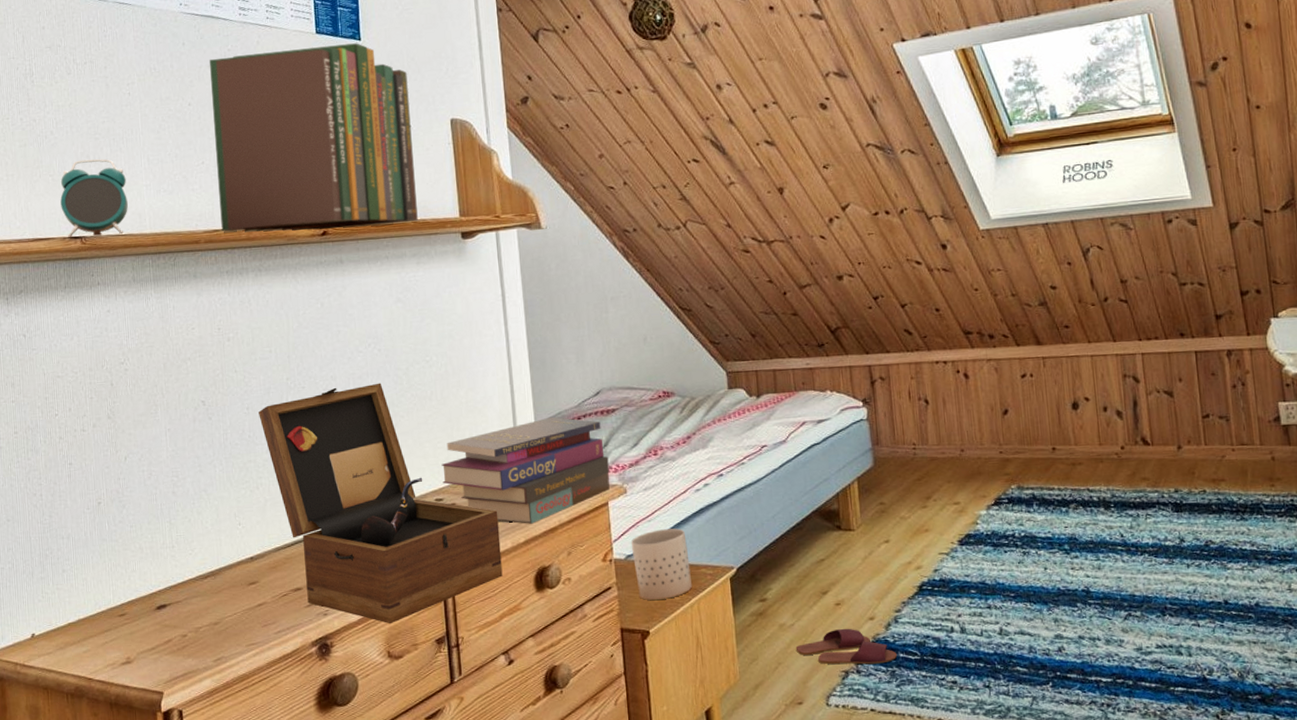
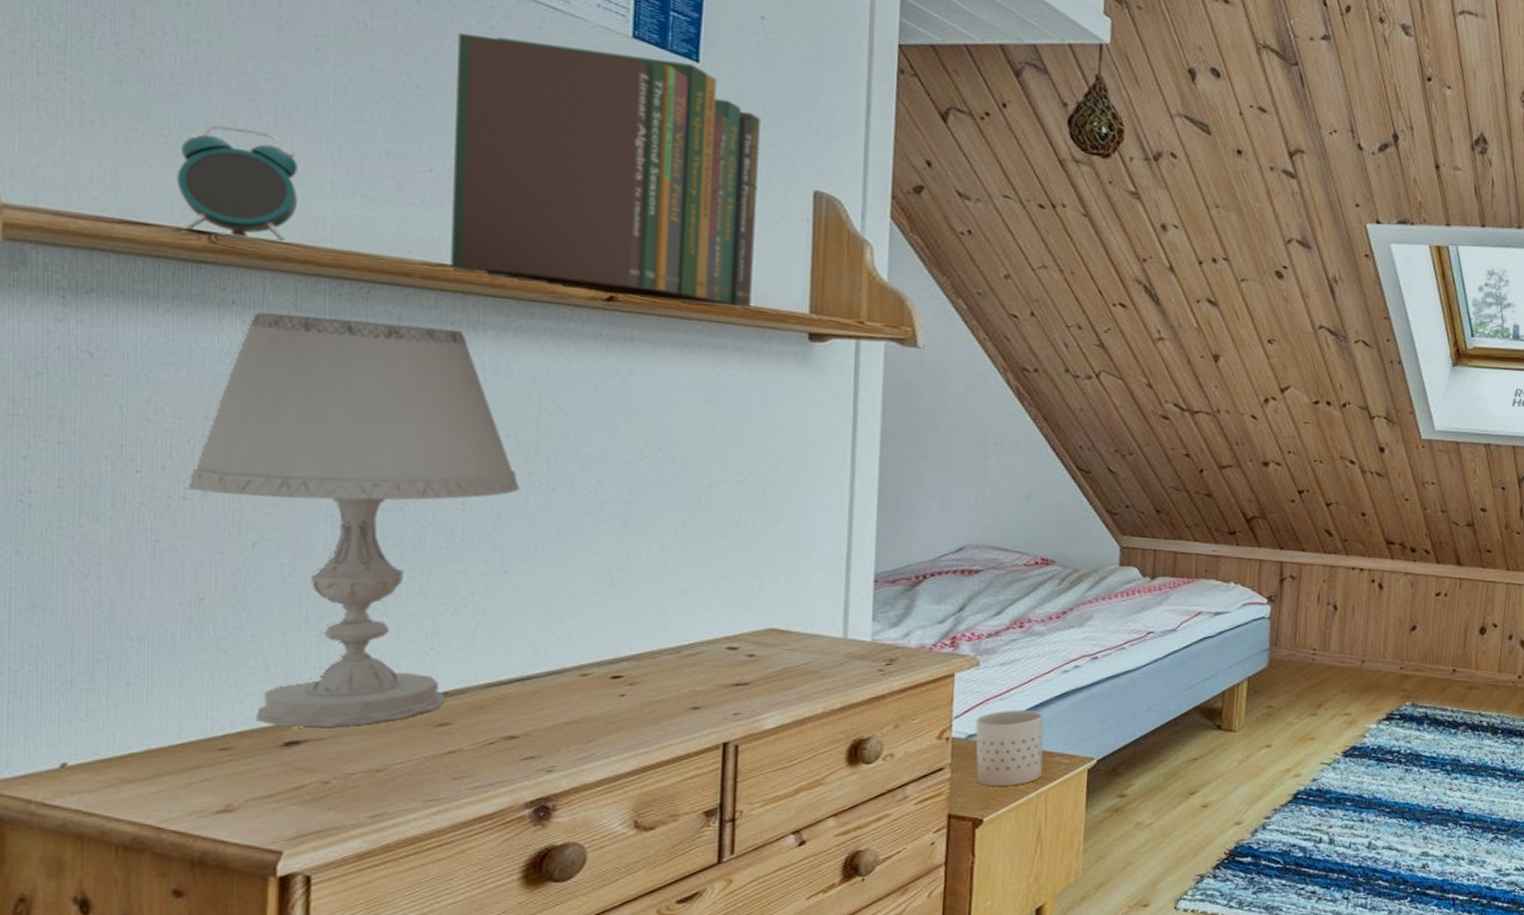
table lamp: none [82,276,283,595] -> present [183,312,521,728]
wooden box: present [259,383,503,624] -> none [480,495,810,789]
books: present [441,416,610,524] -> none [740,568,962,689]
slippers: present [795,628,898,665] -> none [1150,831,1260,870]

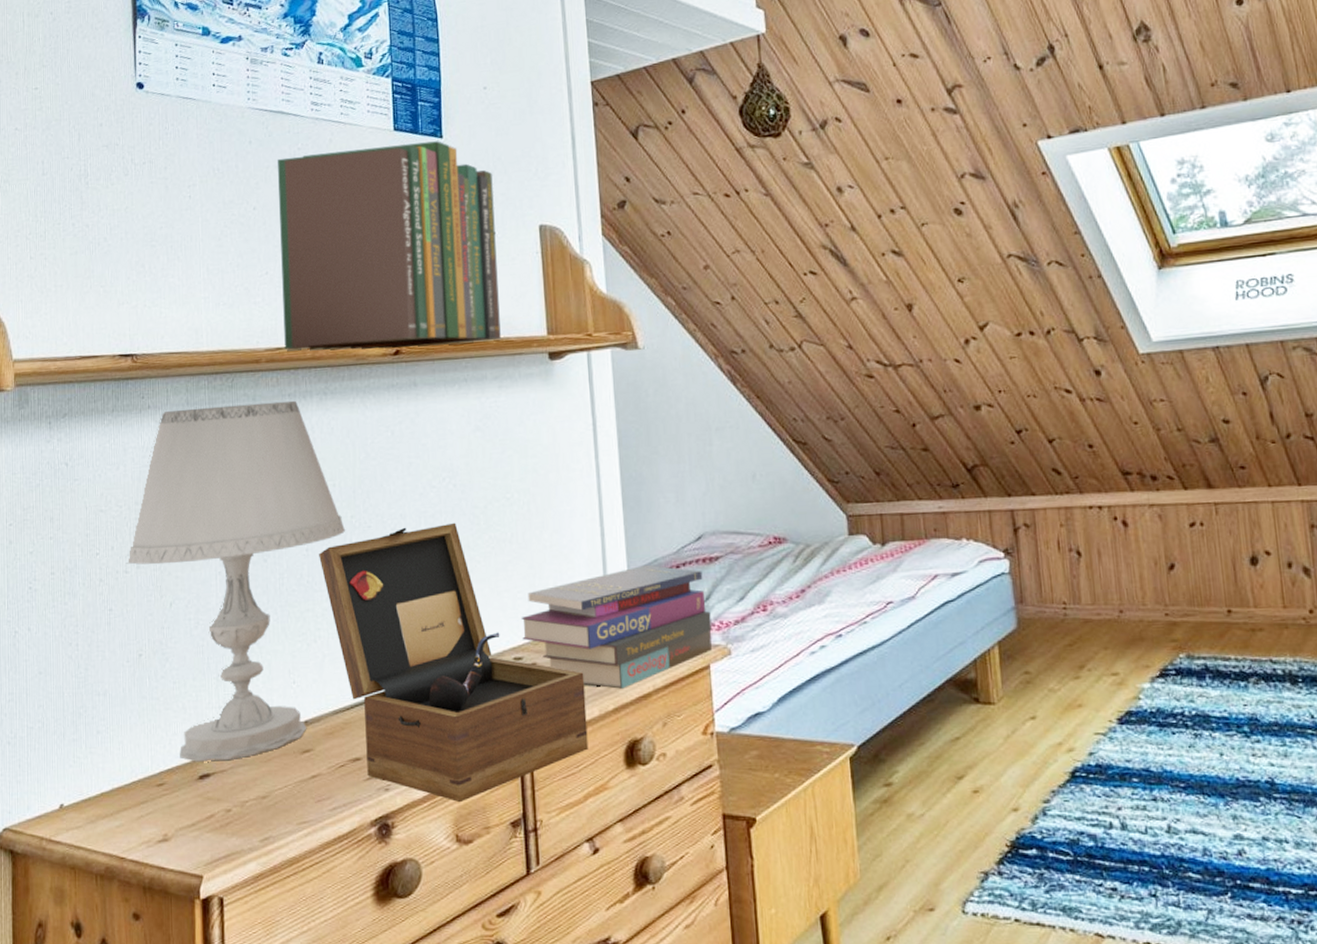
alarm clock: present [177,124,298,242] -> none [111,268,184,356]
wooden box: none [480,495,810,789] -> present [319,522,589,803]
books: none [740,568,962,689] -> present [521,564,712,689]
mug: present [975,710,1044,786] -> none [735,697,807,781]

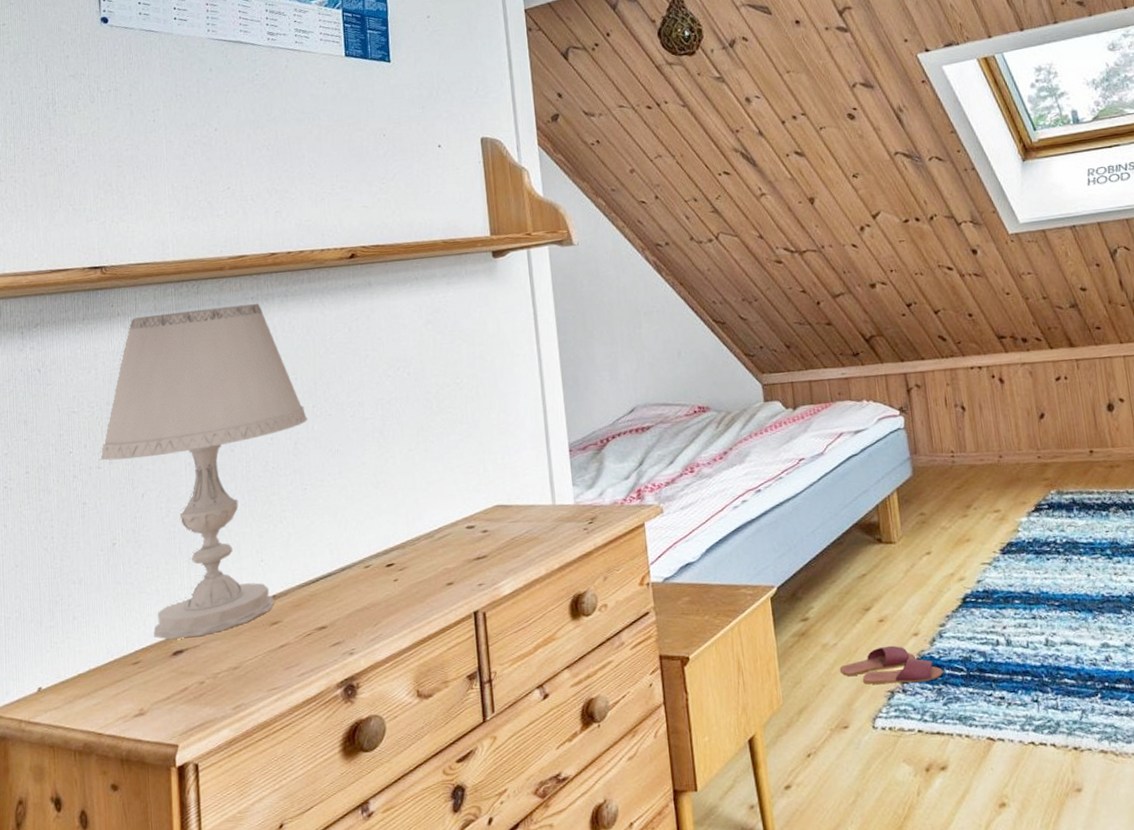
books: present [278,141,501,350] -> none [237,65,448,258]
wooden box: present [319,522,589,803] -> none [283,407,537,661]
books: present [521,564,712,689] -> none [472,436,646,550]
slippers: none [926,820,1047,865] -> present [839,645,944,685]

